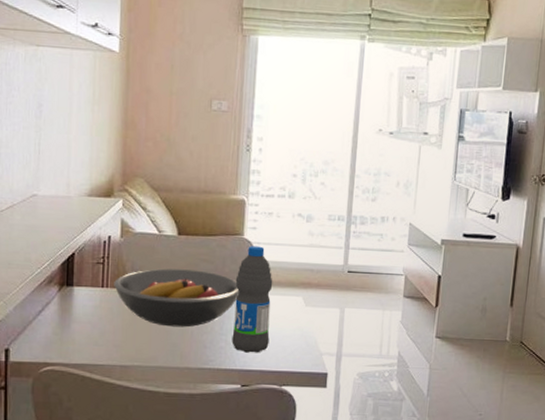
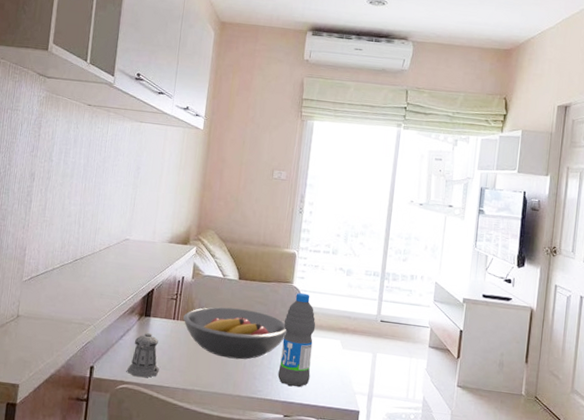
pepper shaker: none [51,304,90,357] -> present [127,332,160,378]

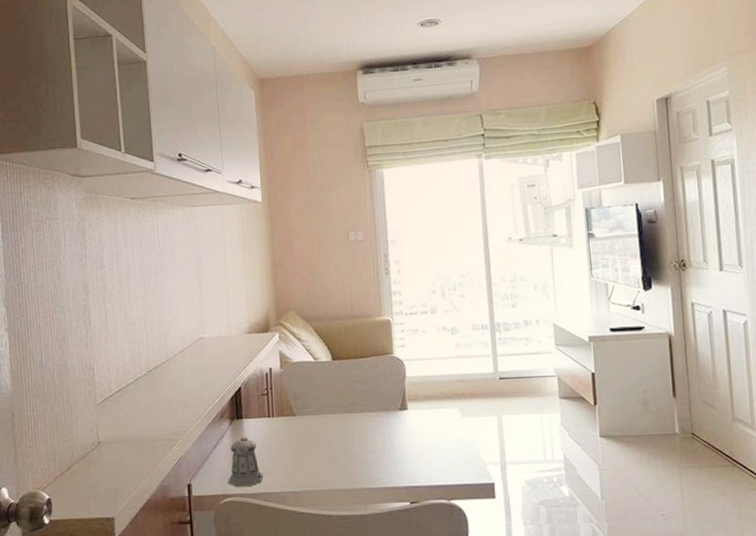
fruit bowl: present [183,307,287,360] -> none [279,392,397,450]
water bottle: present [278,293,316,388] -> none [391,362,432,469]

